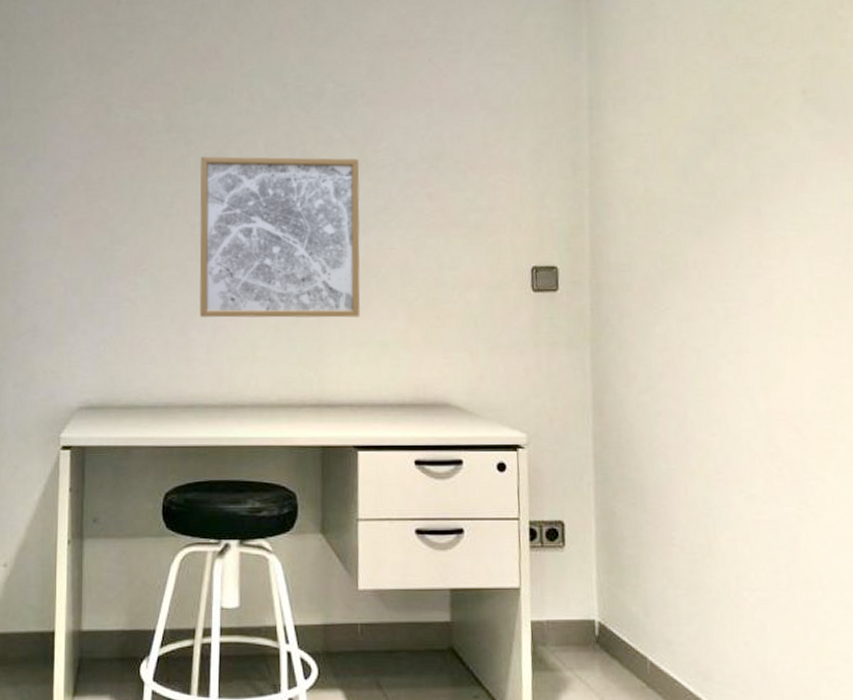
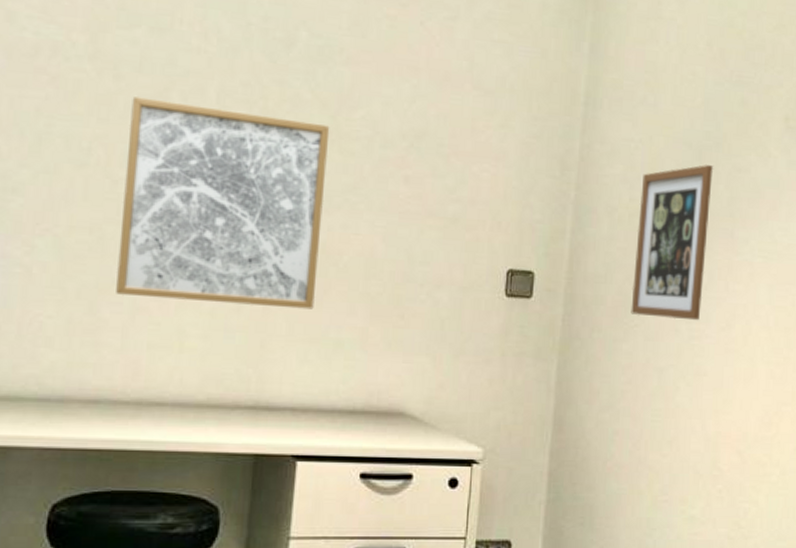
picture frame: none [656,146,735,300] -> present [631,164,714,321]

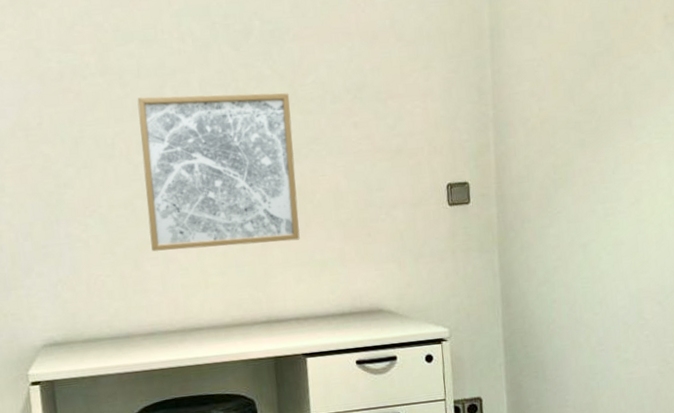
picture frame: present [631,164,714,321] -> none [547,68,612,204]

